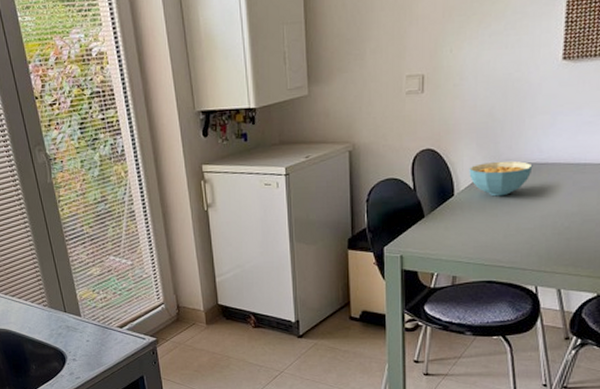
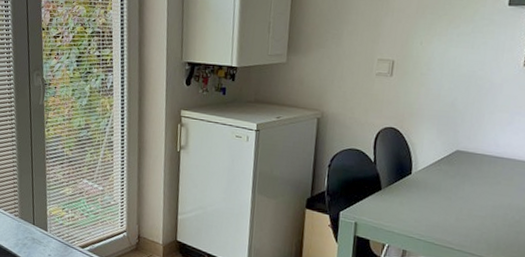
cereal bowl: present [469,161,533,197] -> none [427,148,489,182]

